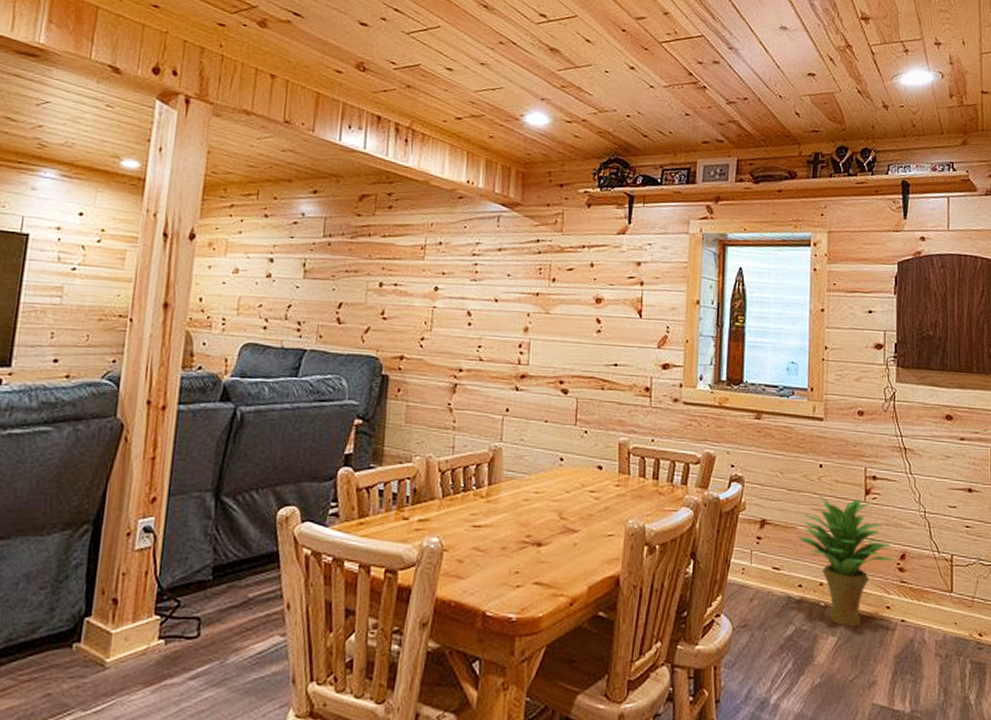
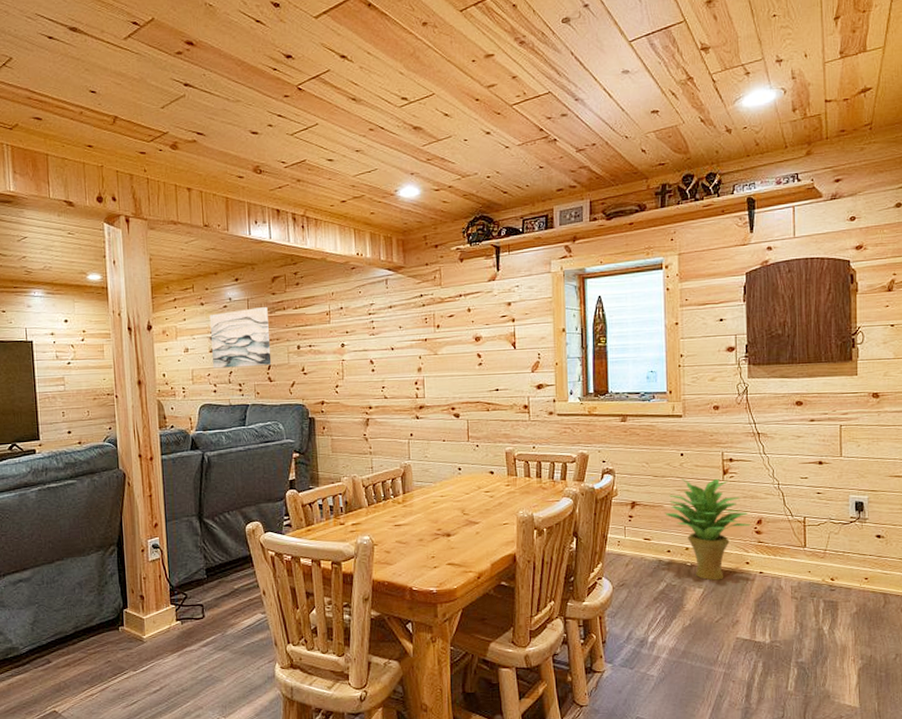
wall art: none [268,229,349,304] -> present [209,307,272,369]

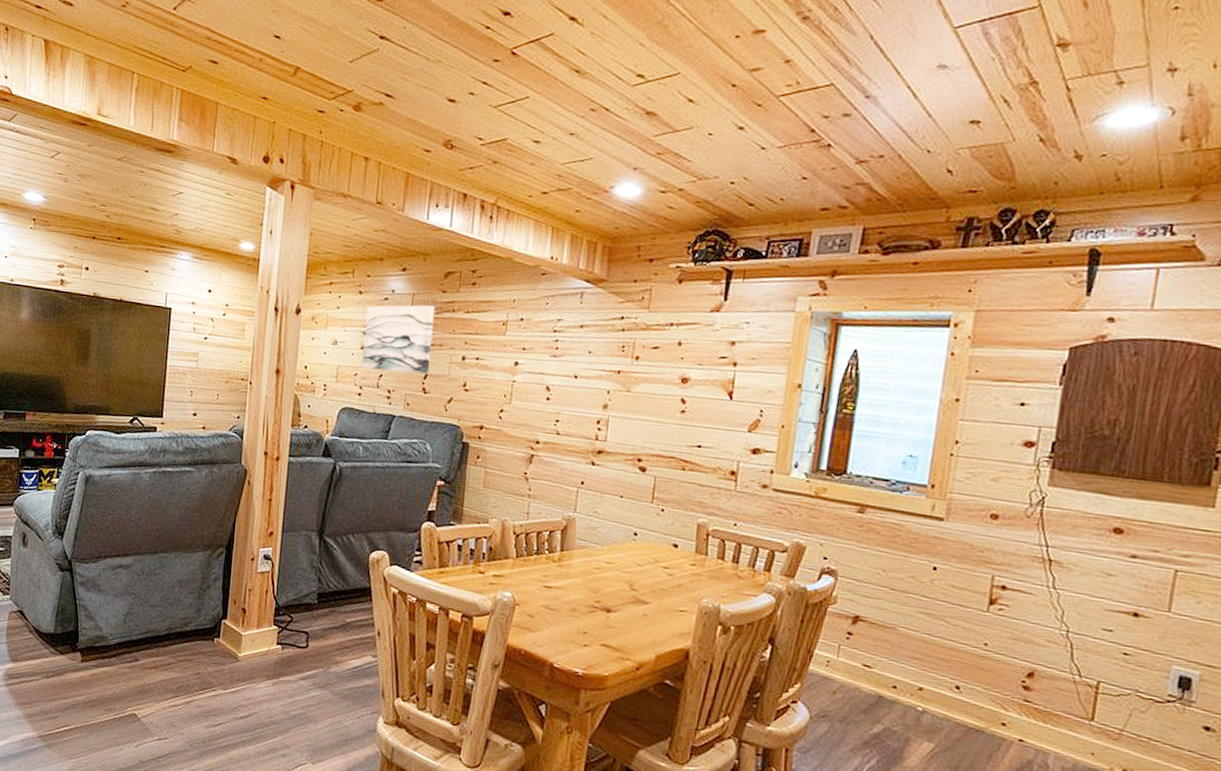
potted plant: present [665,478,752,581] -> none [897,599,1019,739]

